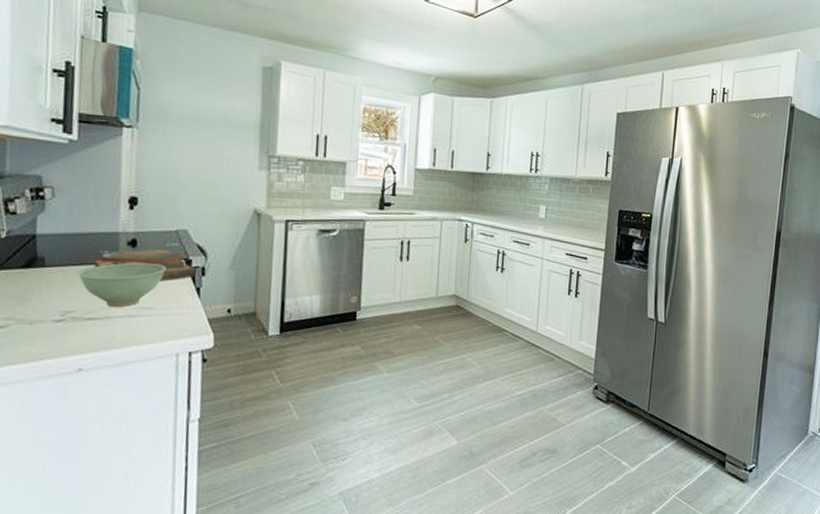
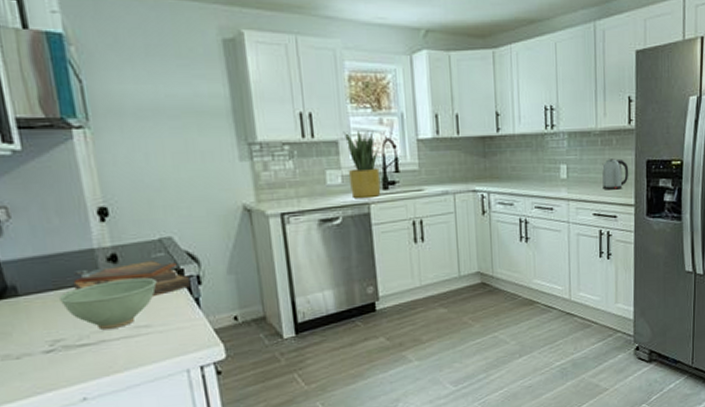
planter: none [350,154,381,216] -> present [343,130,381,199]
kettle: none [577,205,602,234] -> present [602,159,629,190]

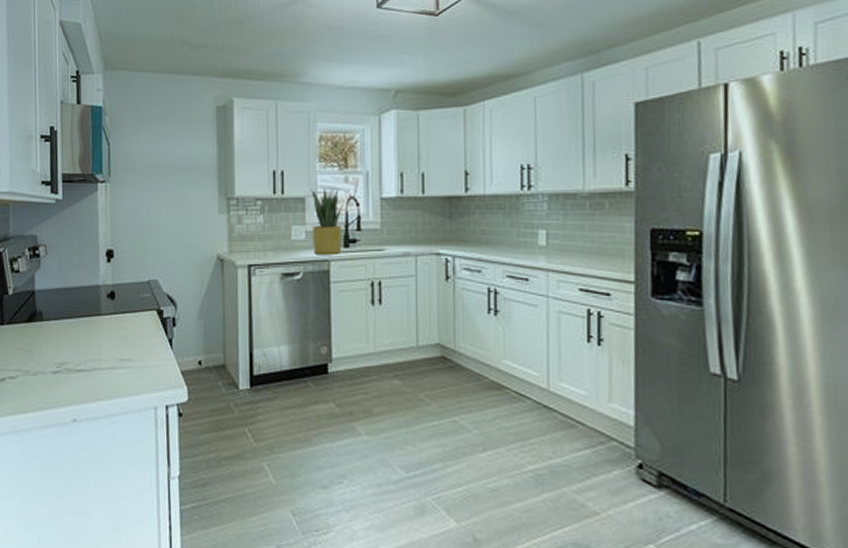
bowl: present [60,277,157,329] -> none [70,314,141,359]
clipboard: present [73,260,191,296] -> none [81,300,167,333]
kettle: present [602,159,629,190] -> none [591,225,627,262]

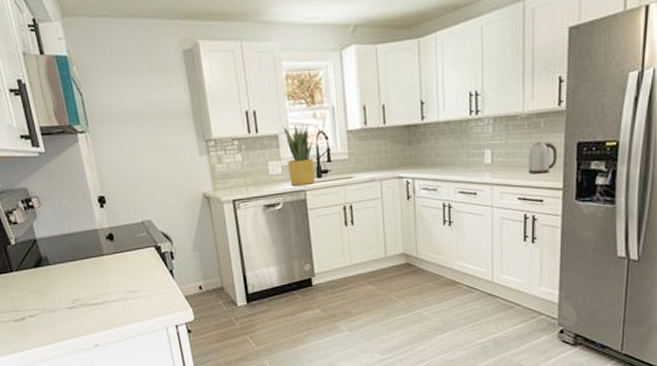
kettle: none [591,225,627,262] -> present [529,142,558,174]

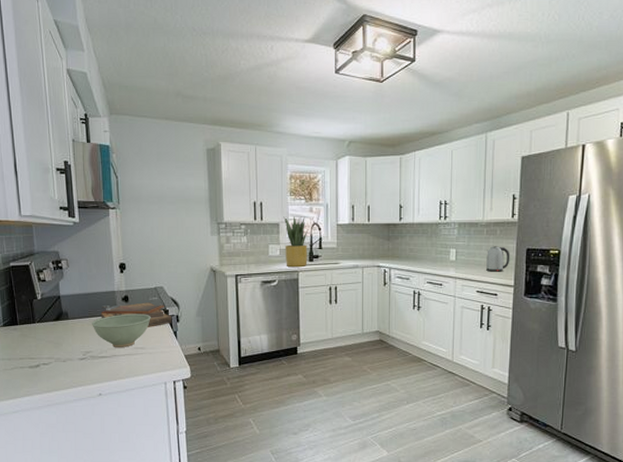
bowl: none [76,252,142,293] -> present [92,314,151,347]
clipboard: none [84,239,167,268] -> present [101,302,172,327]

